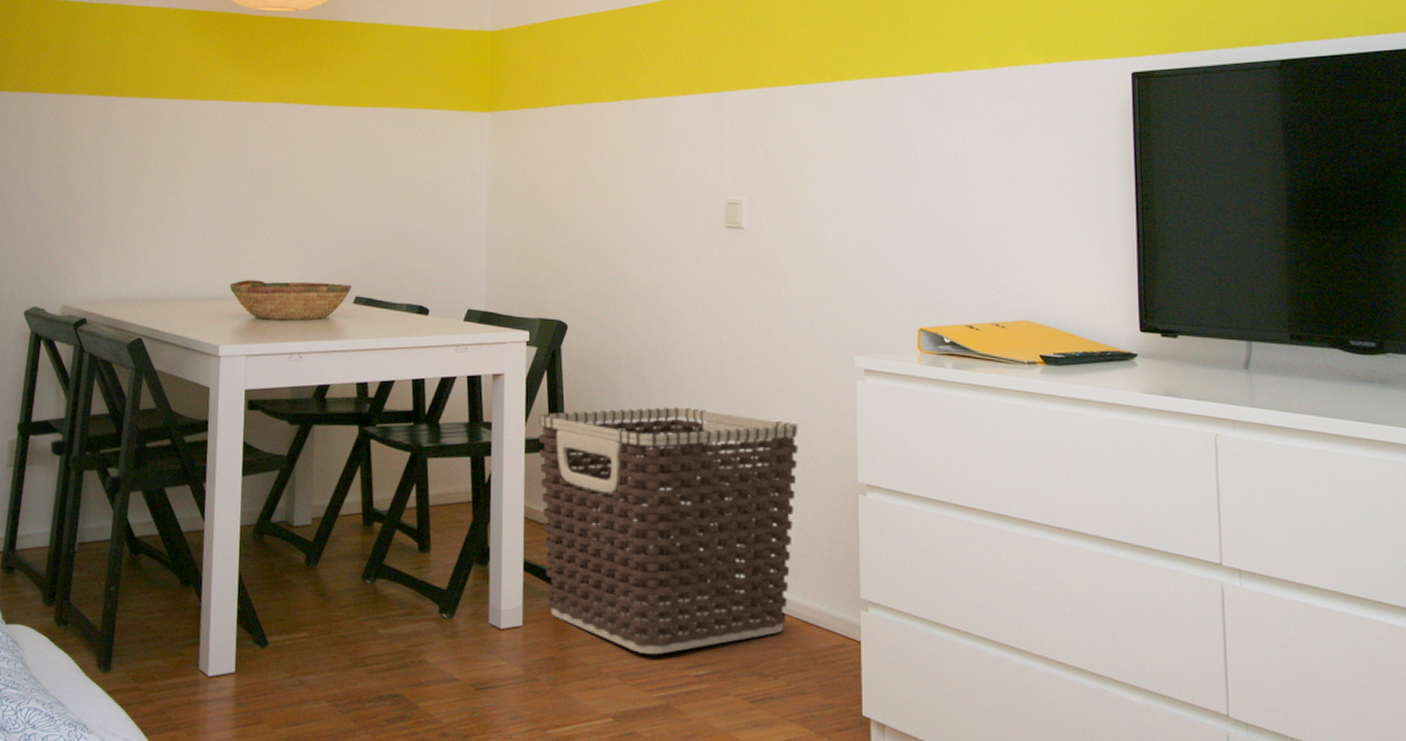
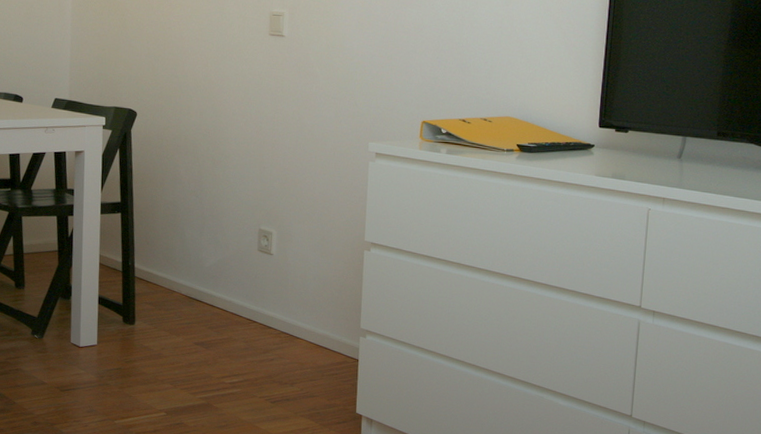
clothes hamper: present [538,407,798,655] -> none [111,180,320,368]

